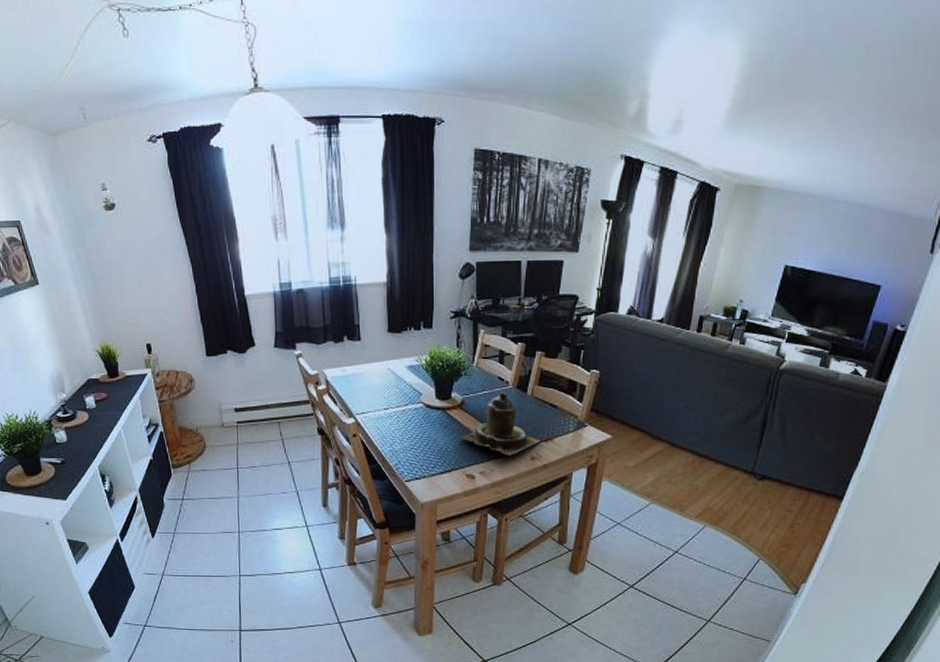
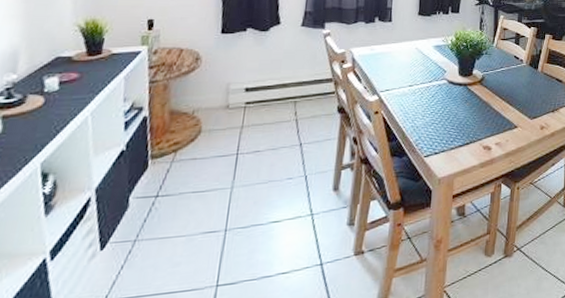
teapot: present [459,391,540,456] -> none [478,68,548,126]

